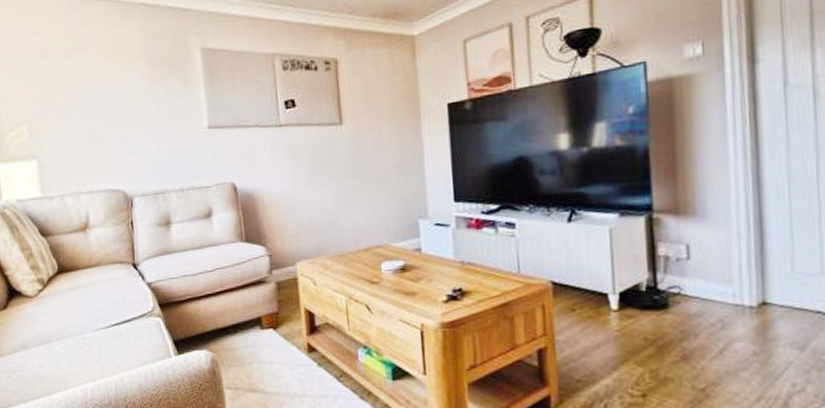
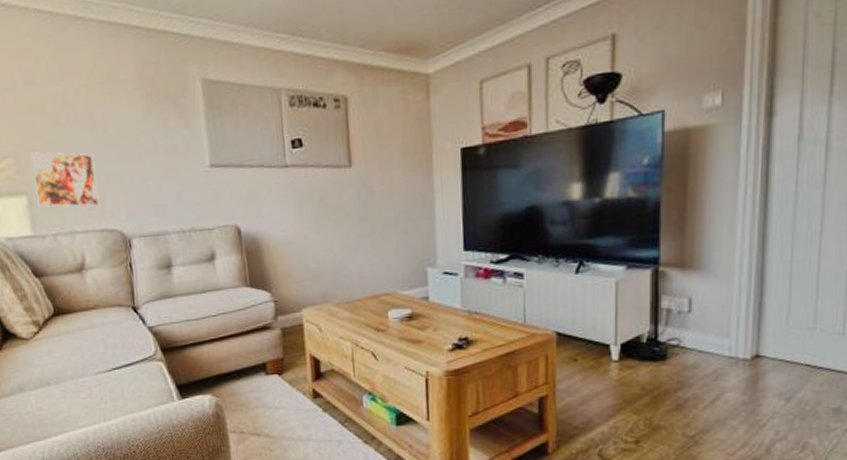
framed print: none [42,119,104,171] -> present [30,152,99,208]

